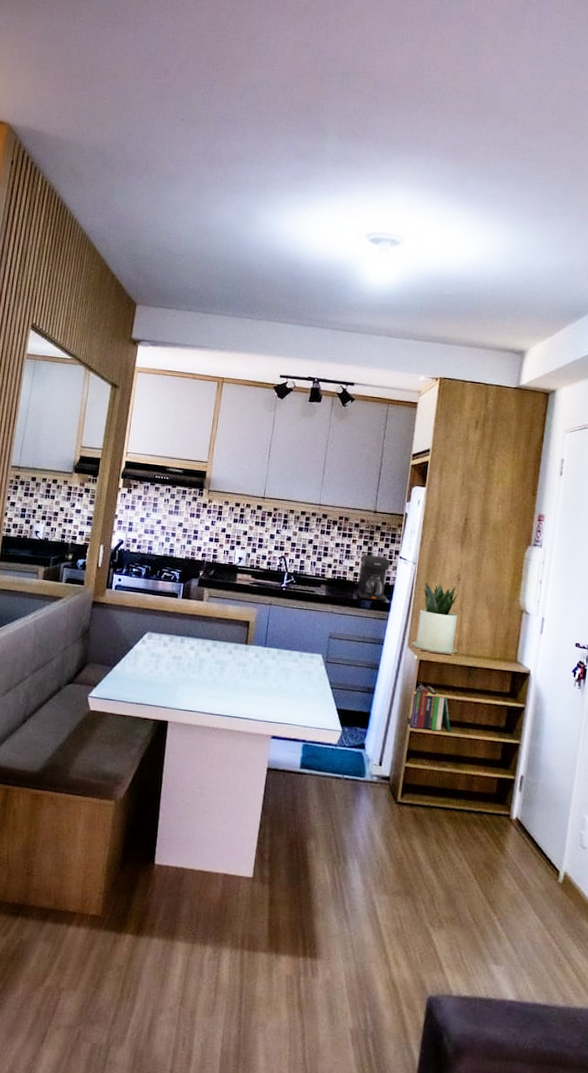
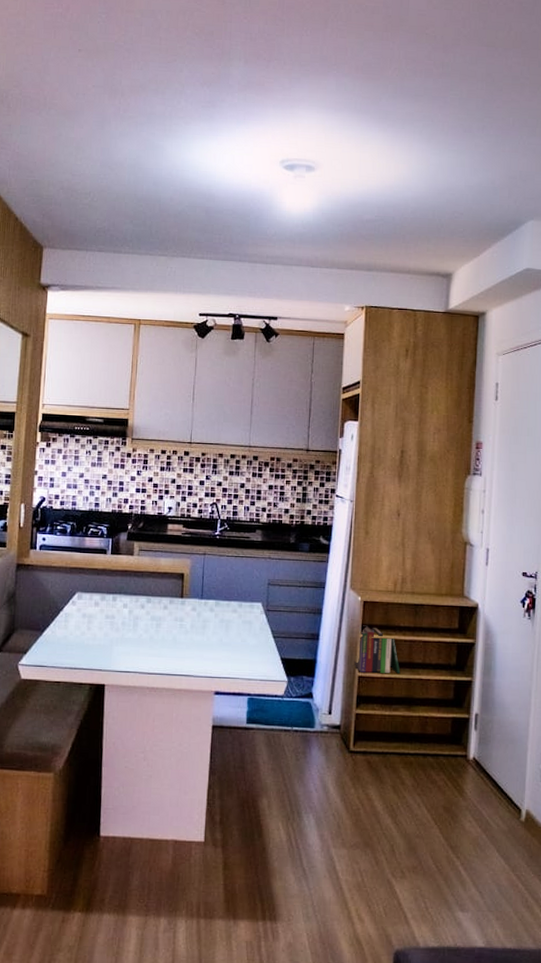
coffee maker: present [356,554,391,602] -> none [293,495,327,544]
planter: present [411,582,460,655] -> none [354,519,403,594]

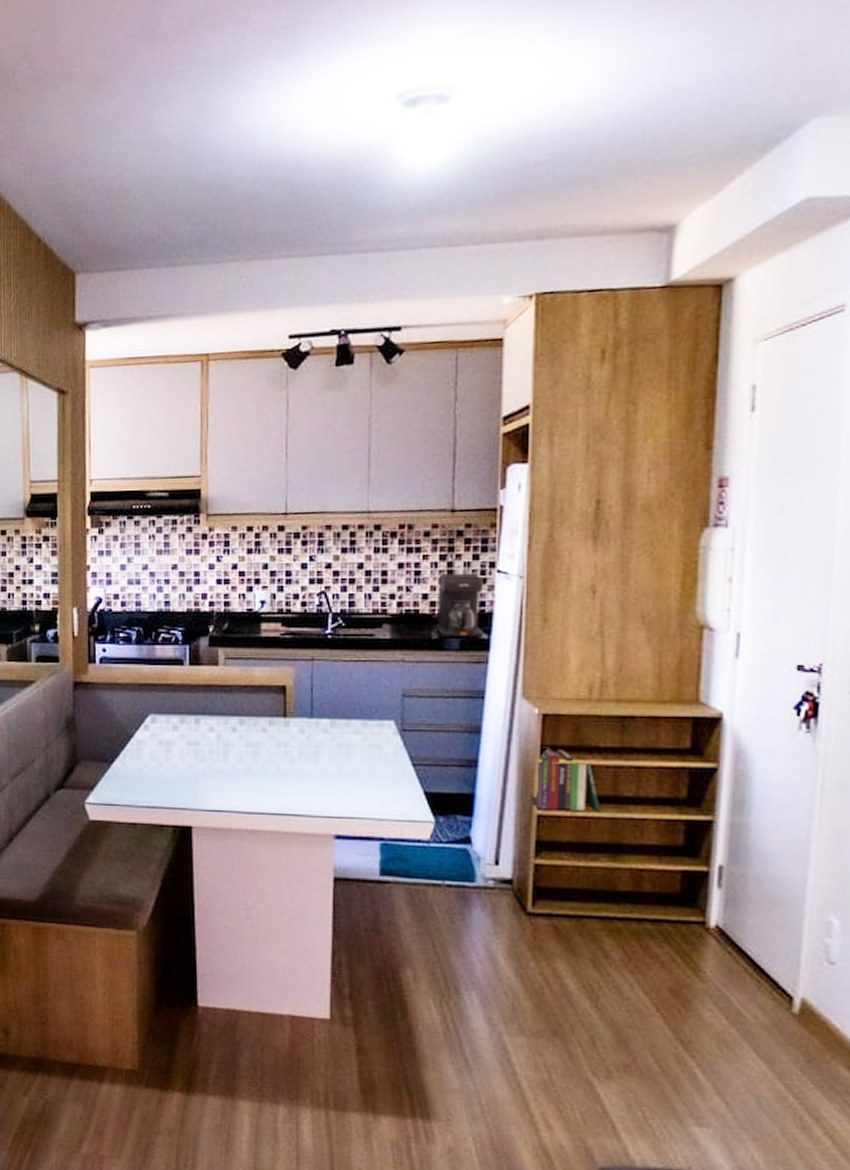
coffee maker: none [293,495,327,544] -> present [435,573,484,638]

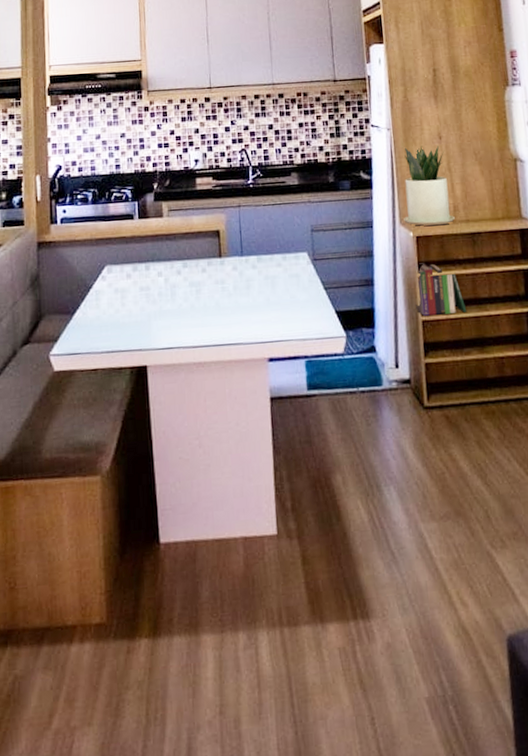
coffee maker: present [435,573,484,638] -> none [330,128,367,181]
planter: none [528,601,602,703] -> present [403,146,456,227]

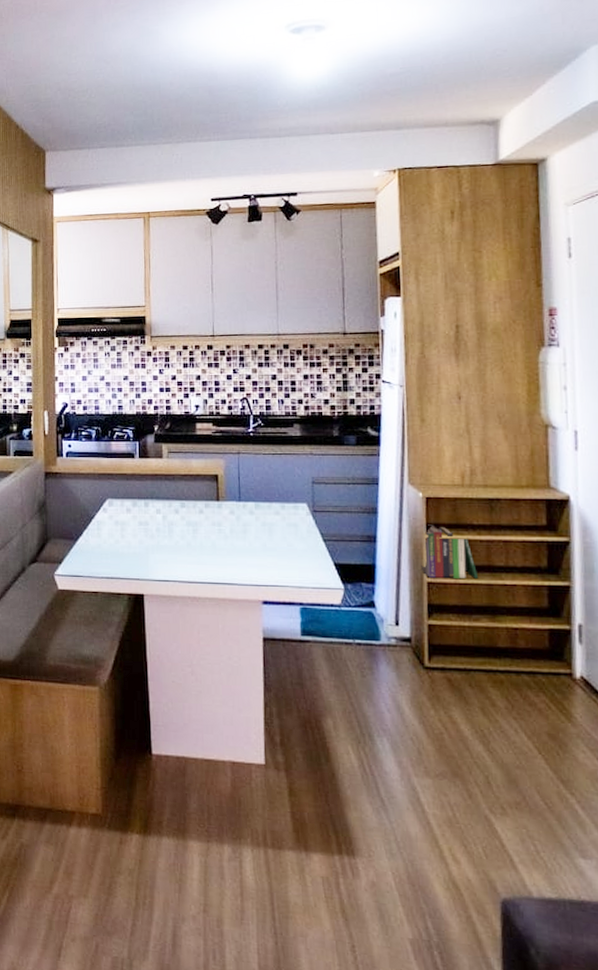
planter: present [403,146,456,227] -> none [413,405,472,488]

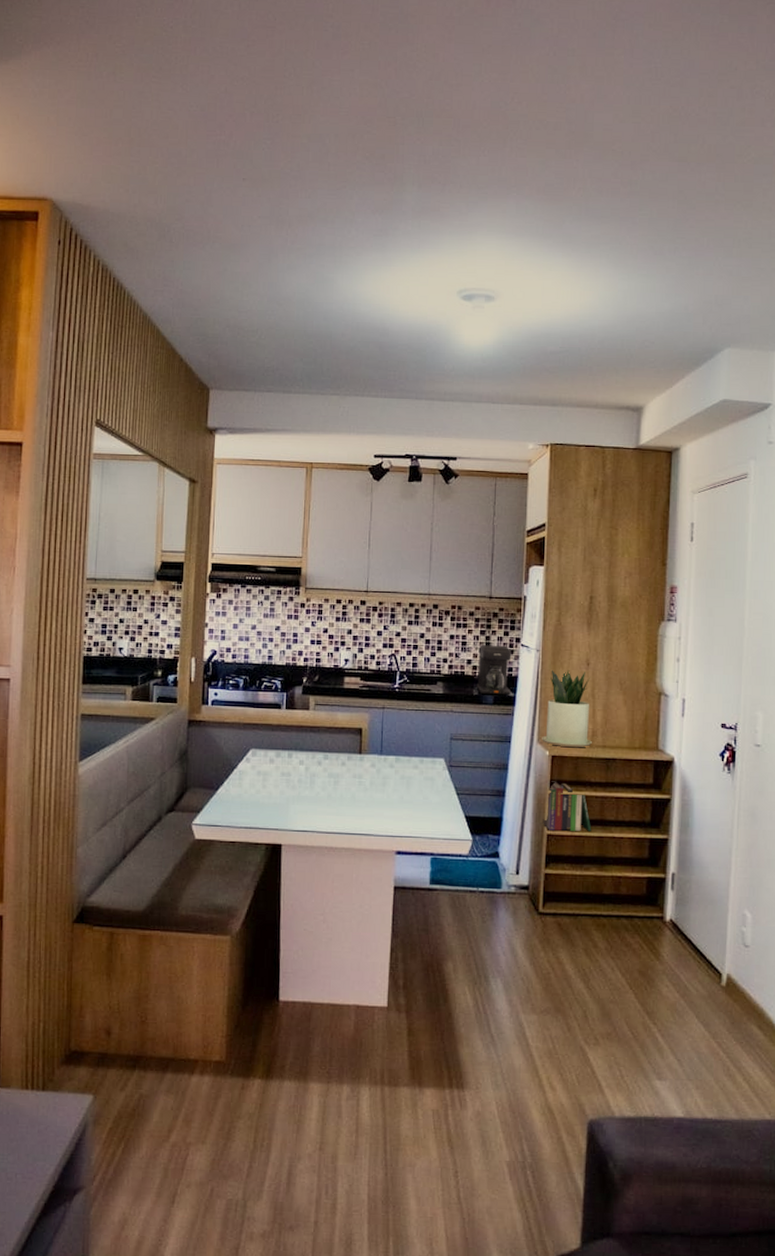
coffee maker: none [336,382,374,435] -> present [476,645,512,696]
planter: none [413,405,472,488] -> present [542,669,593,748]

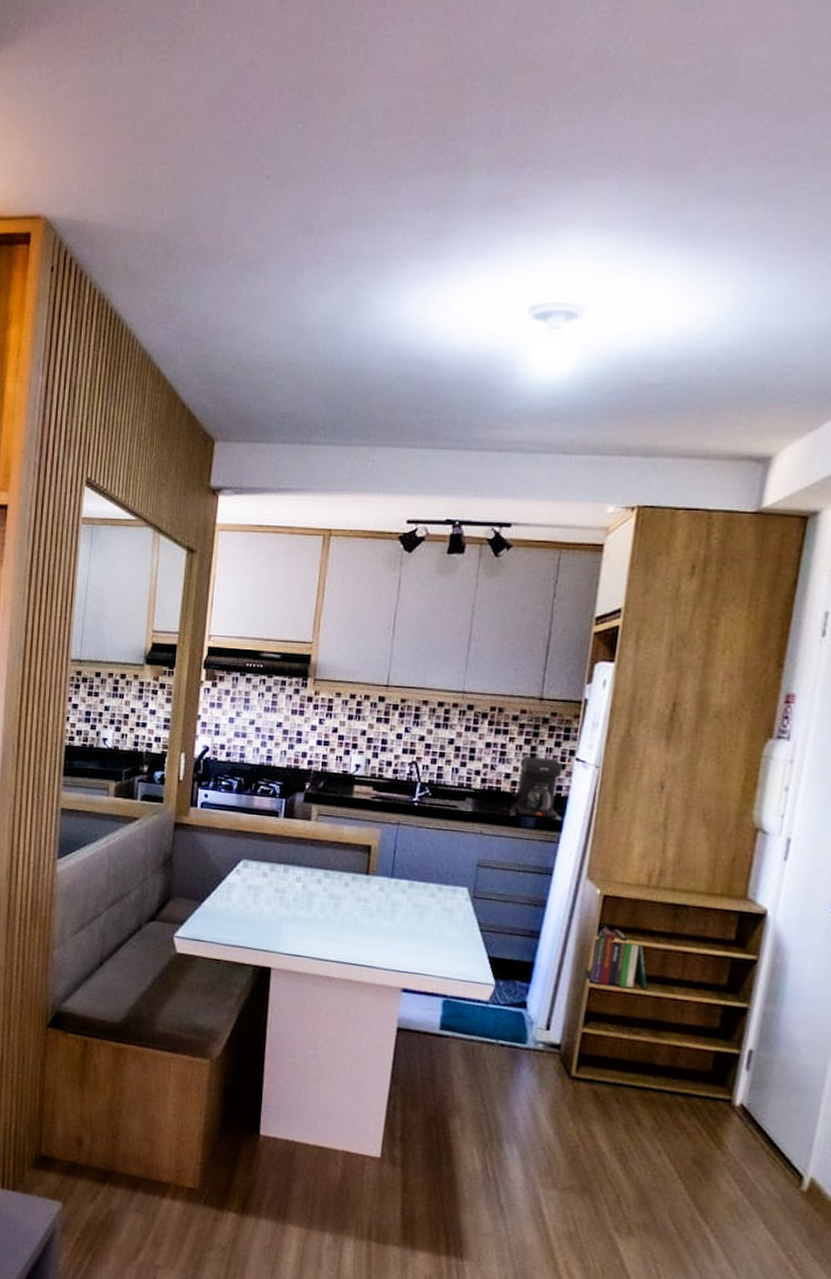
planter: present [542,669,593,748] -> none [592,791,663,889]

